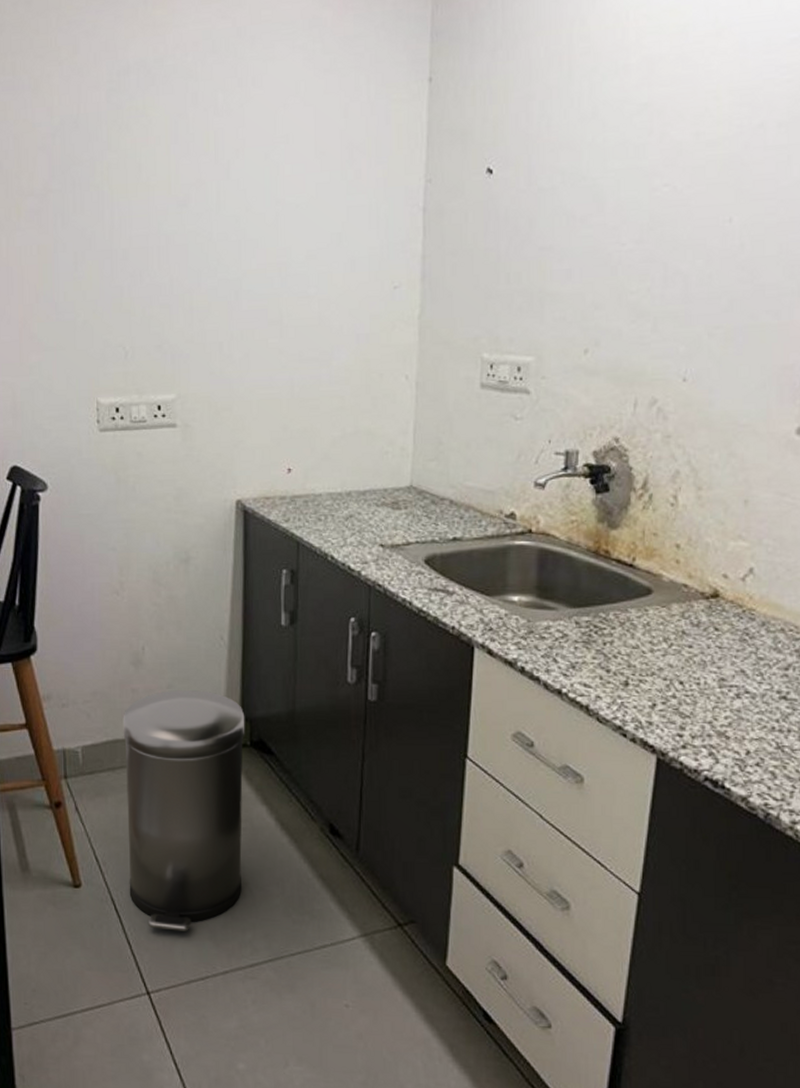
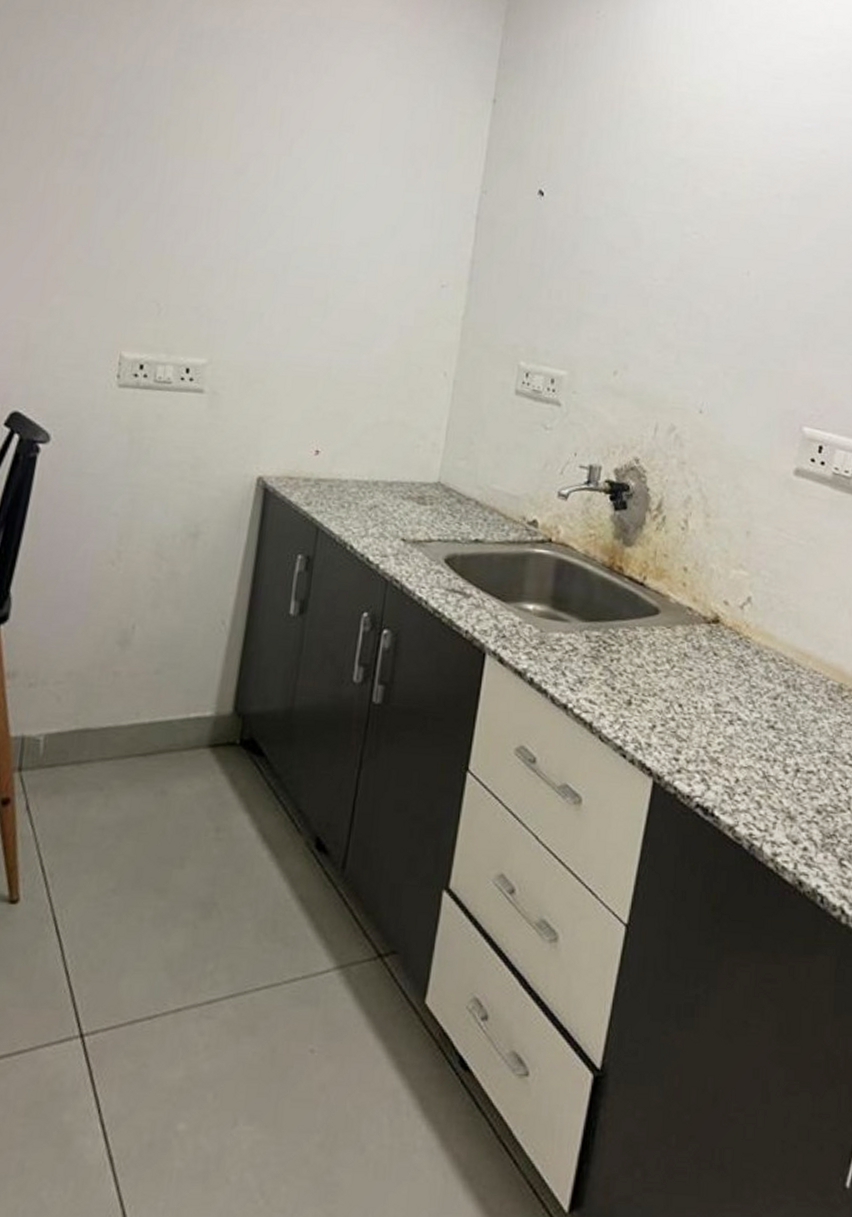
pedal bin: present [123,690,245,931] -> none [76,676,238,960]

